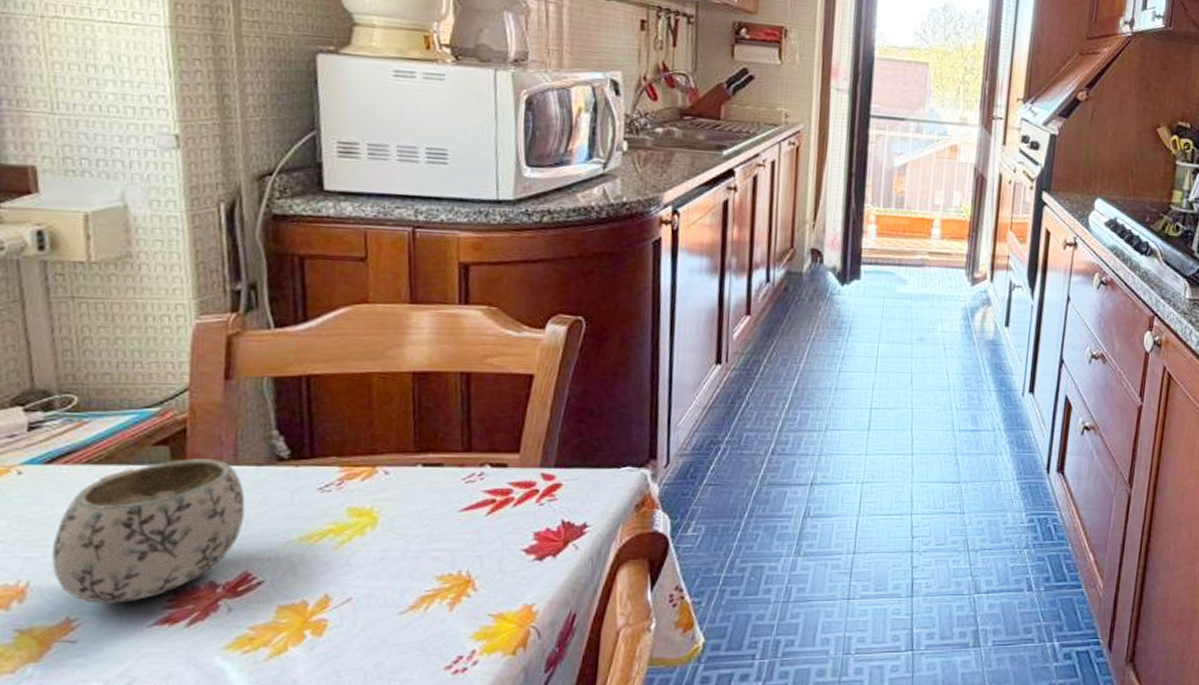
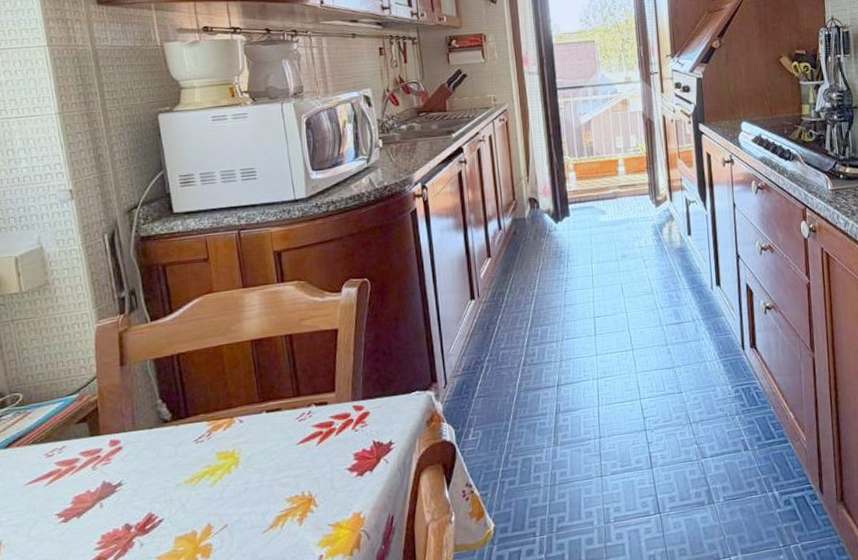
mug: present [51,458,245,603] -> none [14,428,145,552]

